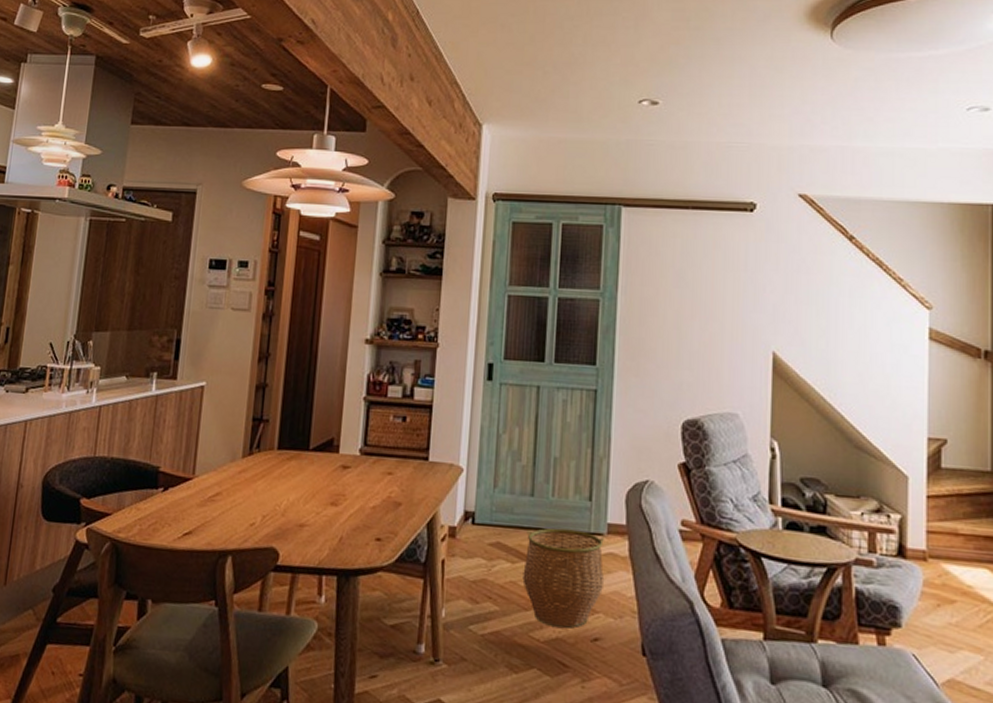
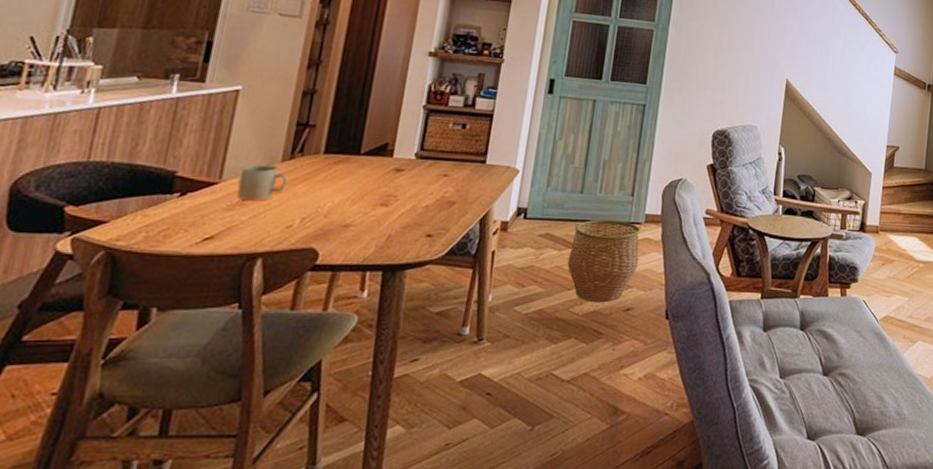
mug: none [207,460,249,498] -> present [237,164,288,201]

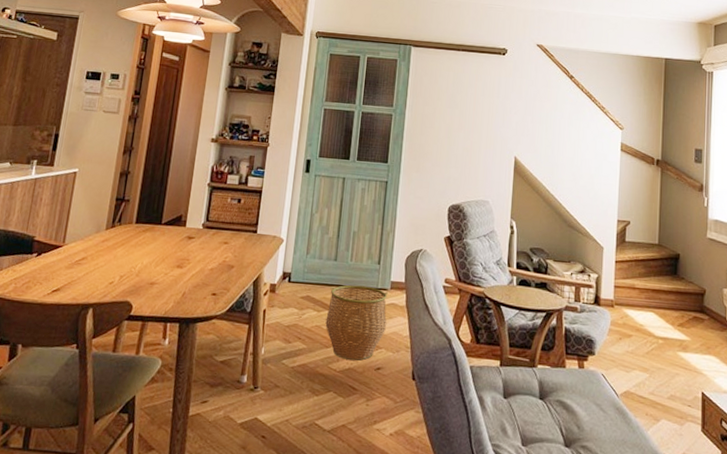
mug: present [237,164,288,201] -> none [75,232,110,262]

